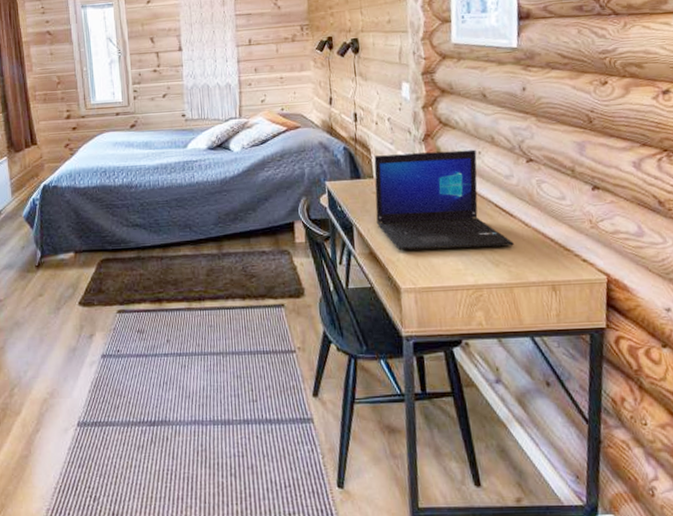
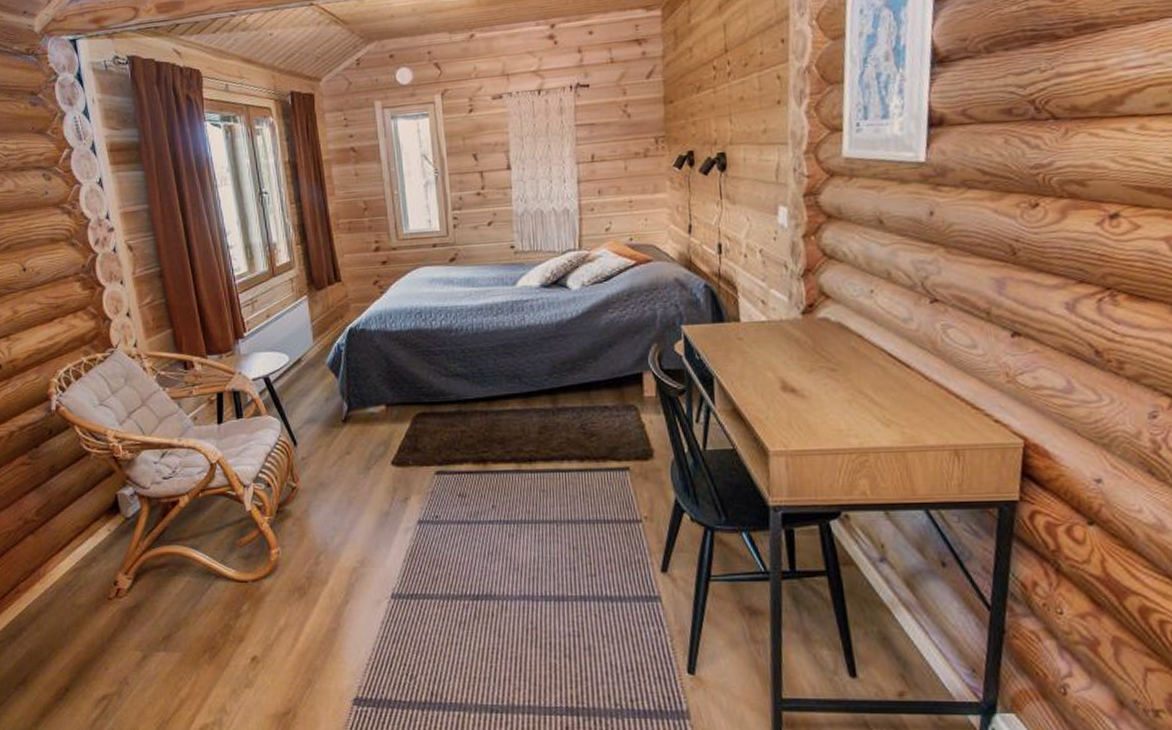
laptop: present [374,149,514,251] -> none [741,287,910,407]

